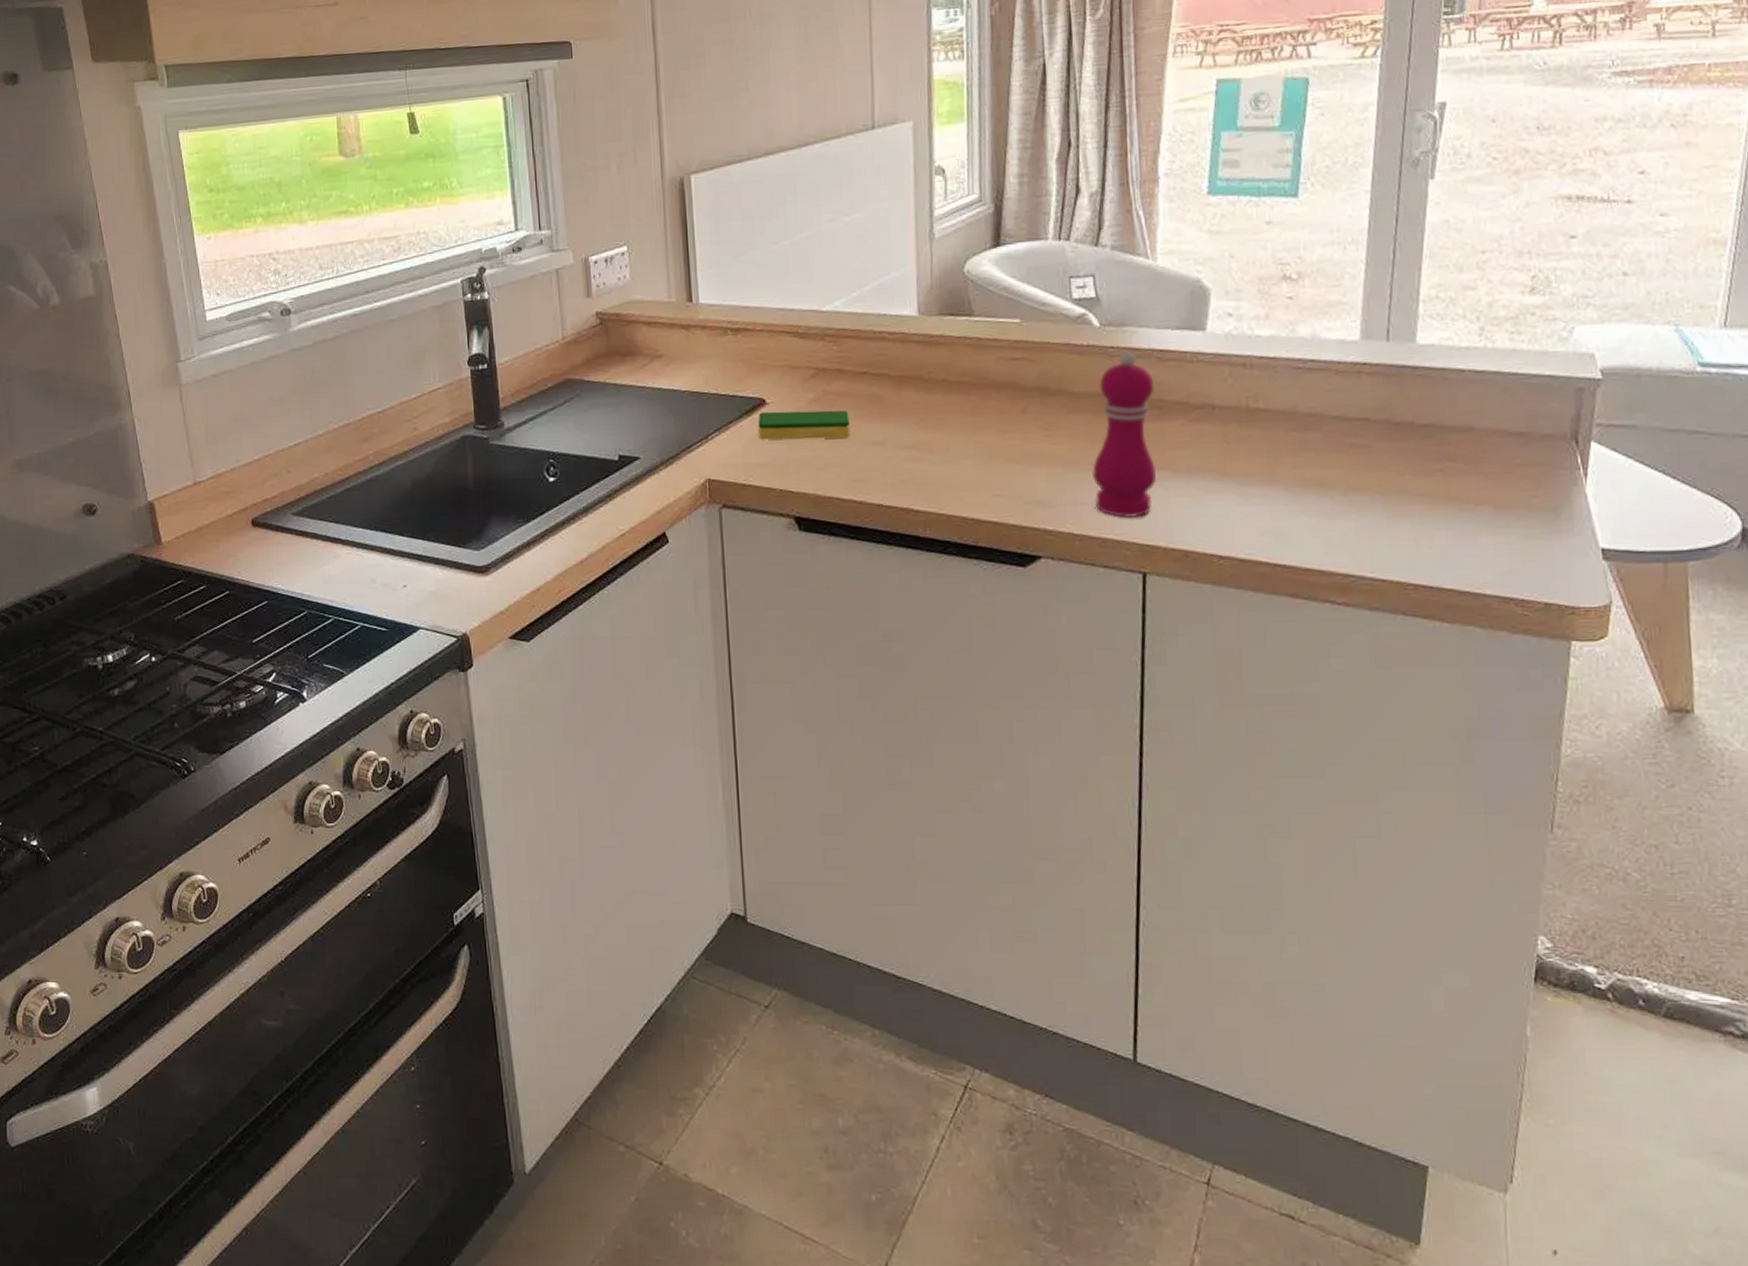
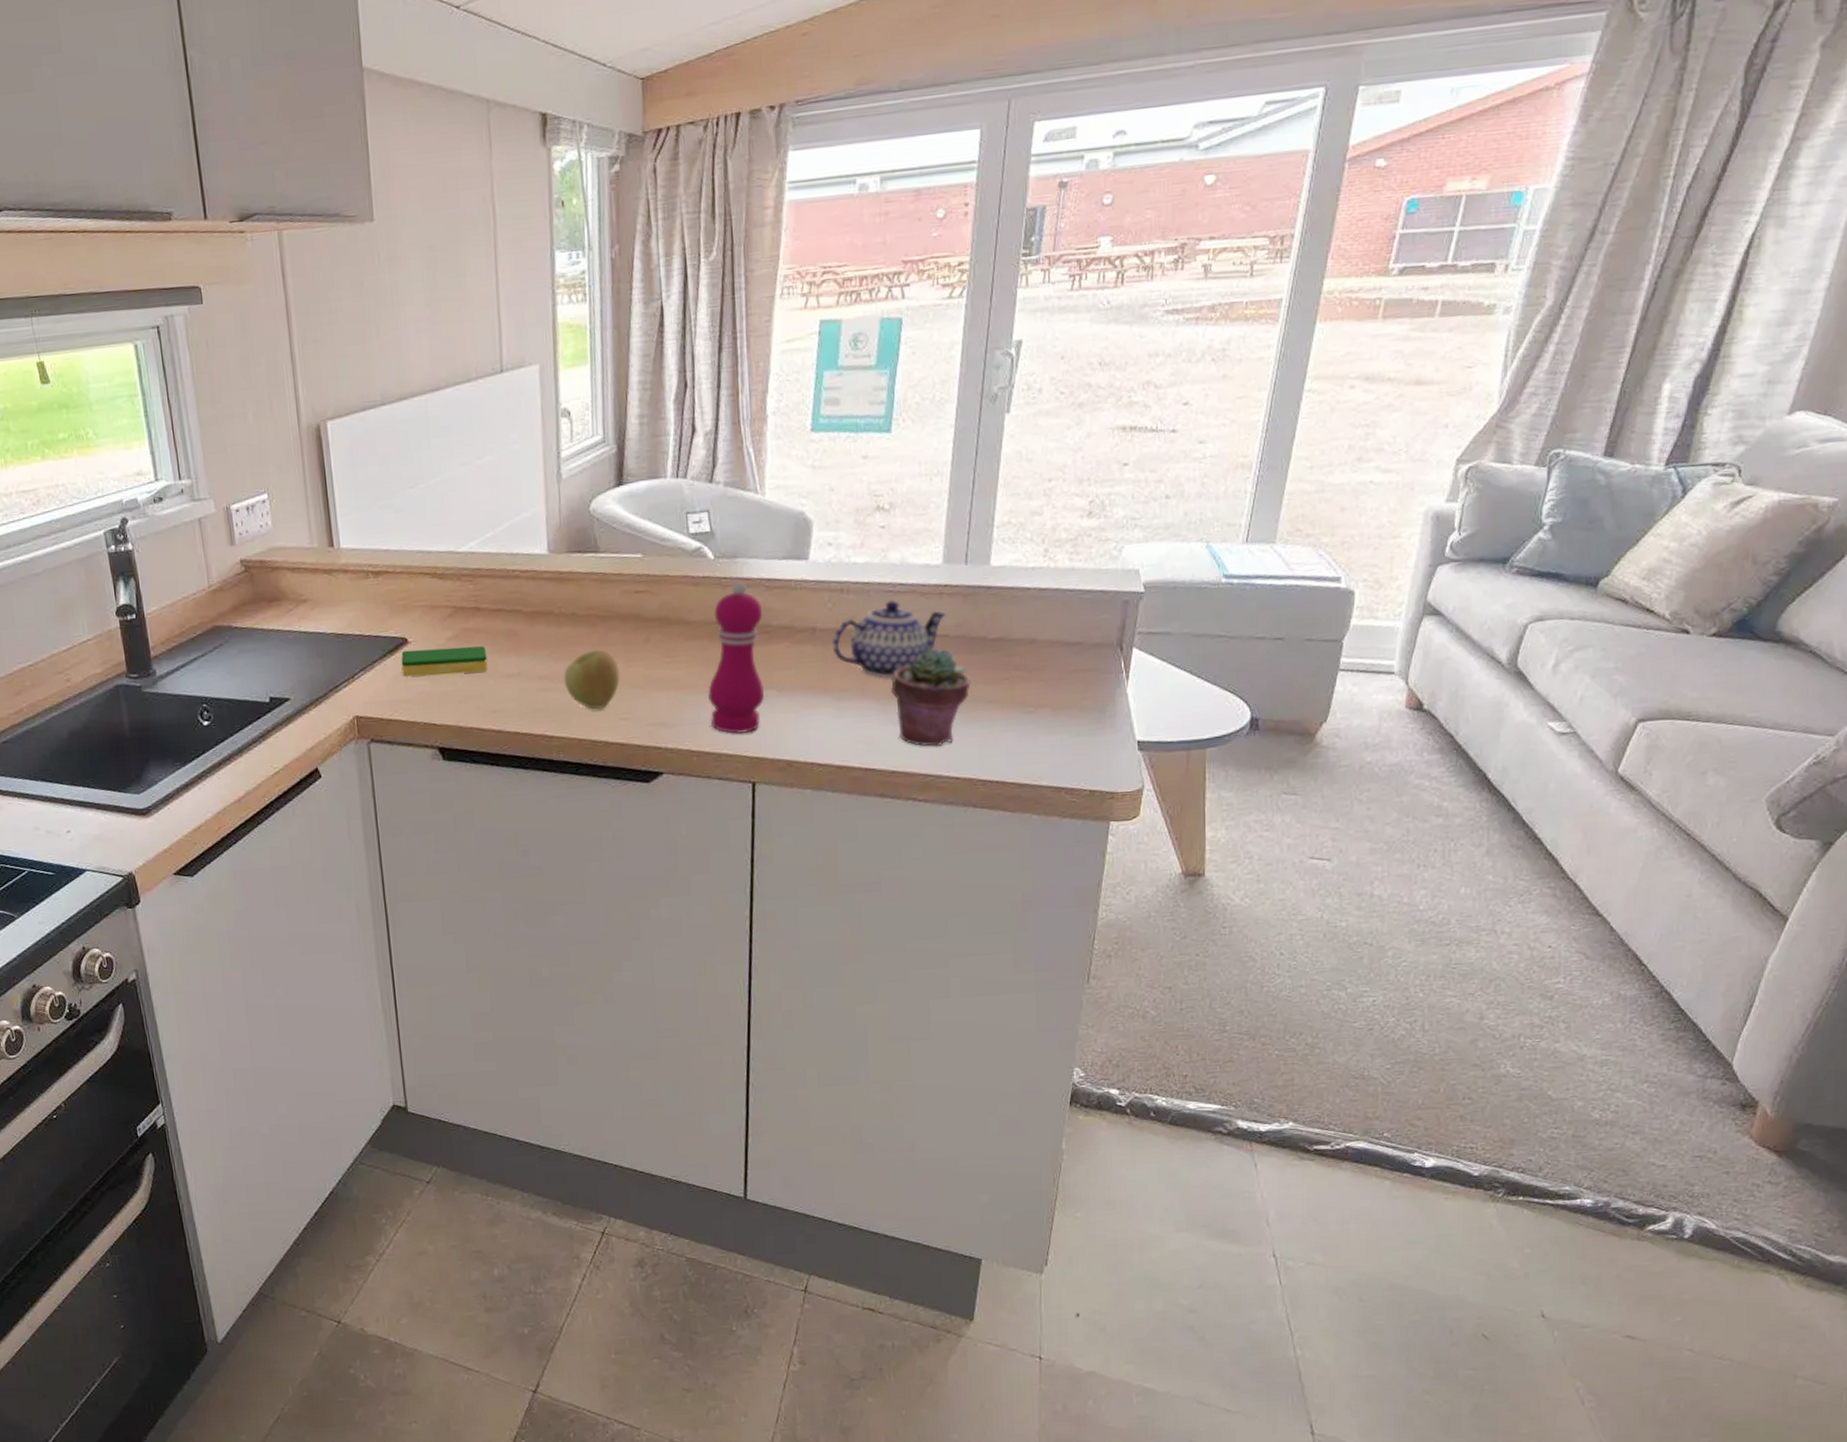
apple: none [932,419,994,484] -> present [563,649,620,710]
teapot: none [1233,377,1367,464] -> present [832,599,947,678]
potted succulent: none [1303,431,1396,544] -> present [891,647,971,747]

